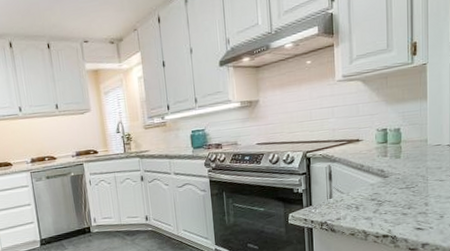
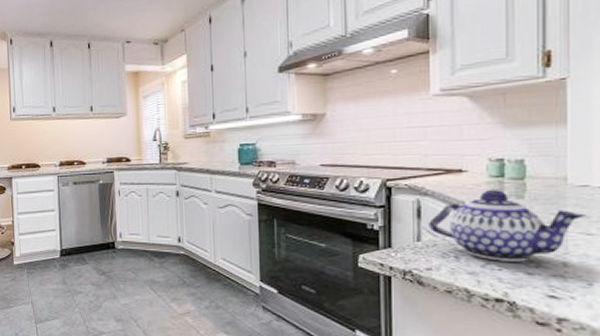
teapot: none [337,153,439,207] -> present [428,190,586,262]

